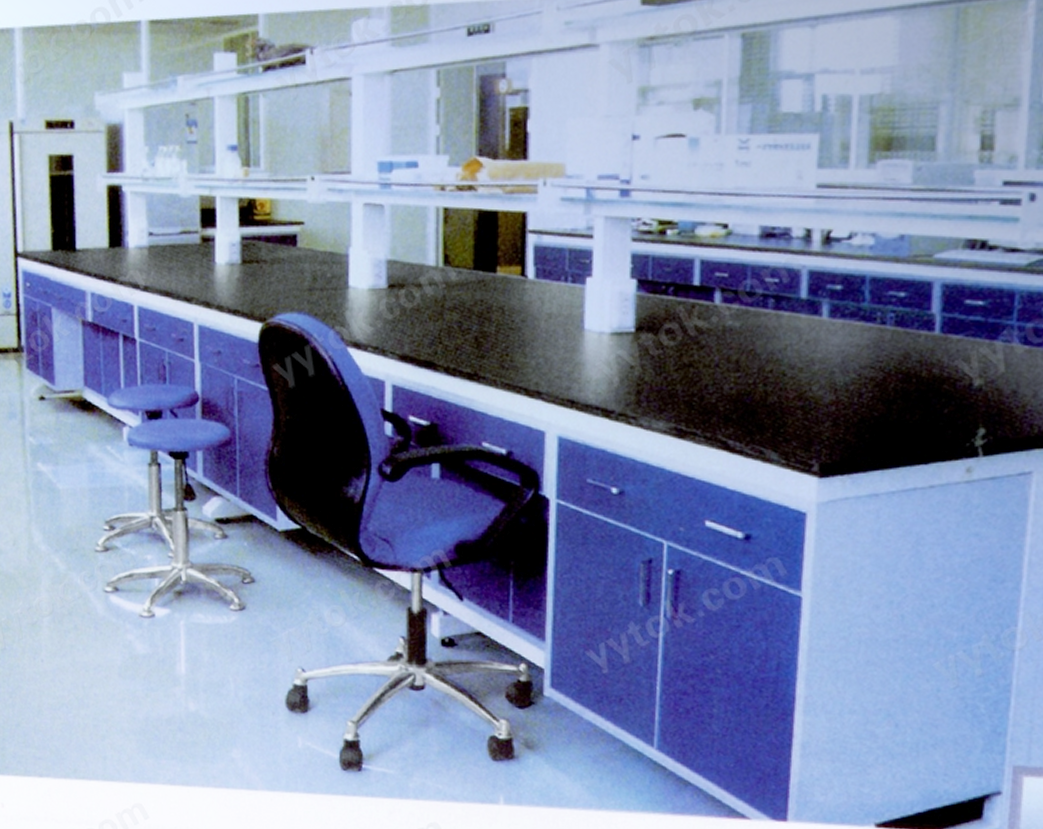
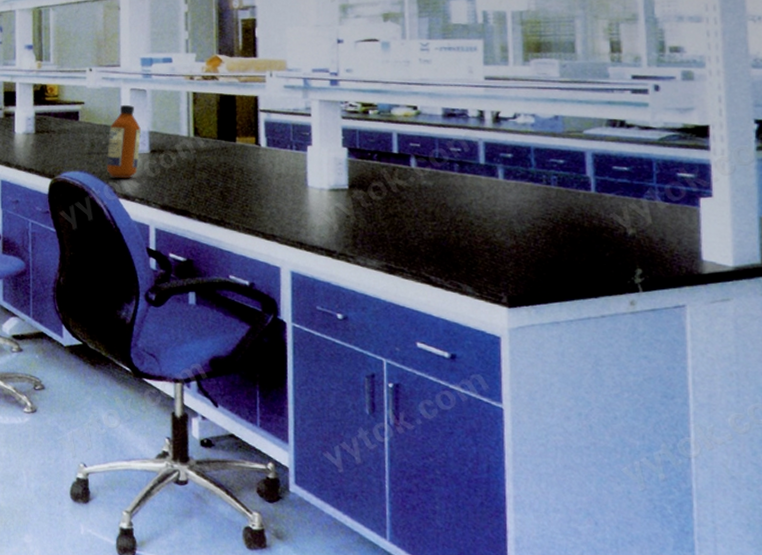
bottle: none [331,224,378,322] -> present [106,104,142,179]

